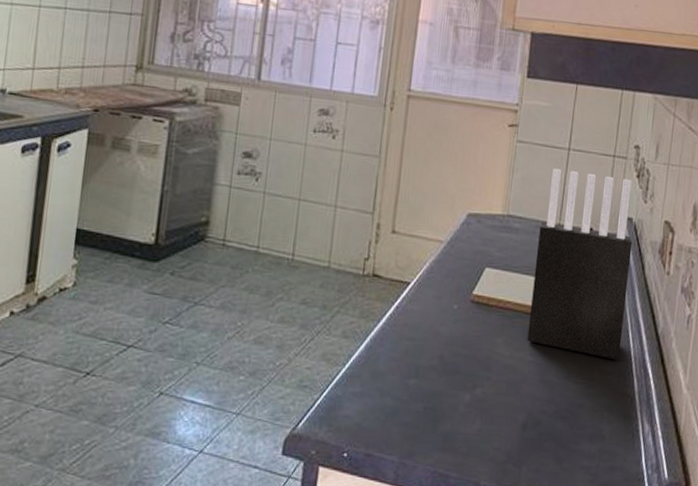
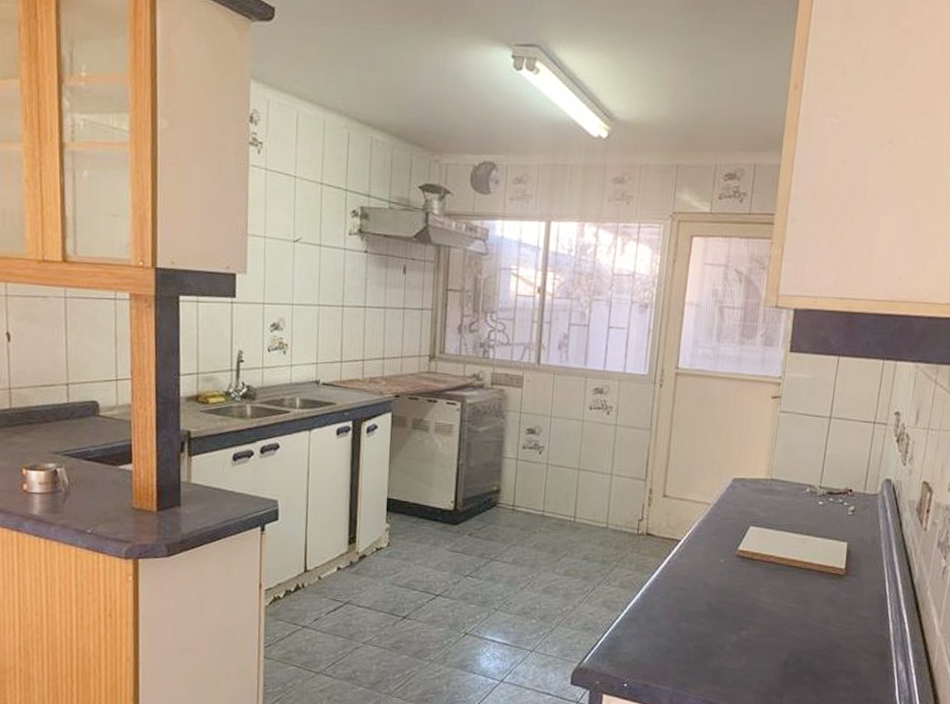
knife block: present [527,168,633,360] -> none [789,435,891,607]

